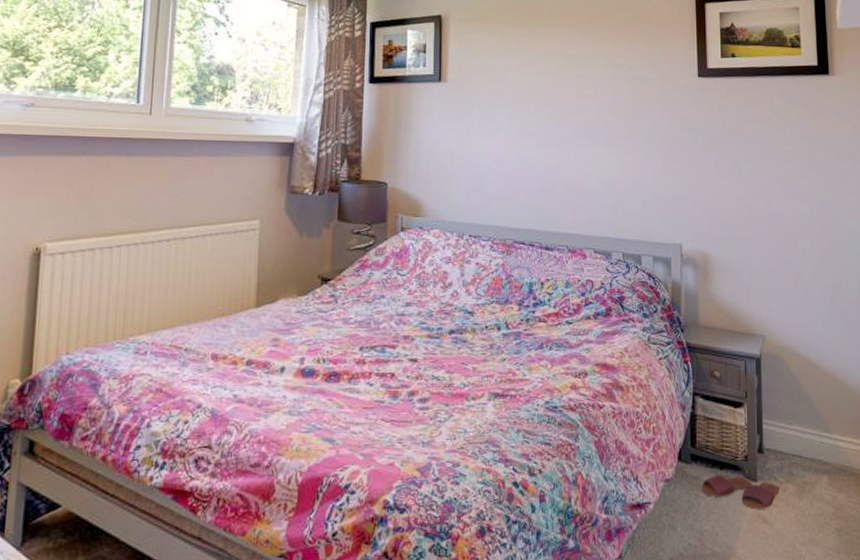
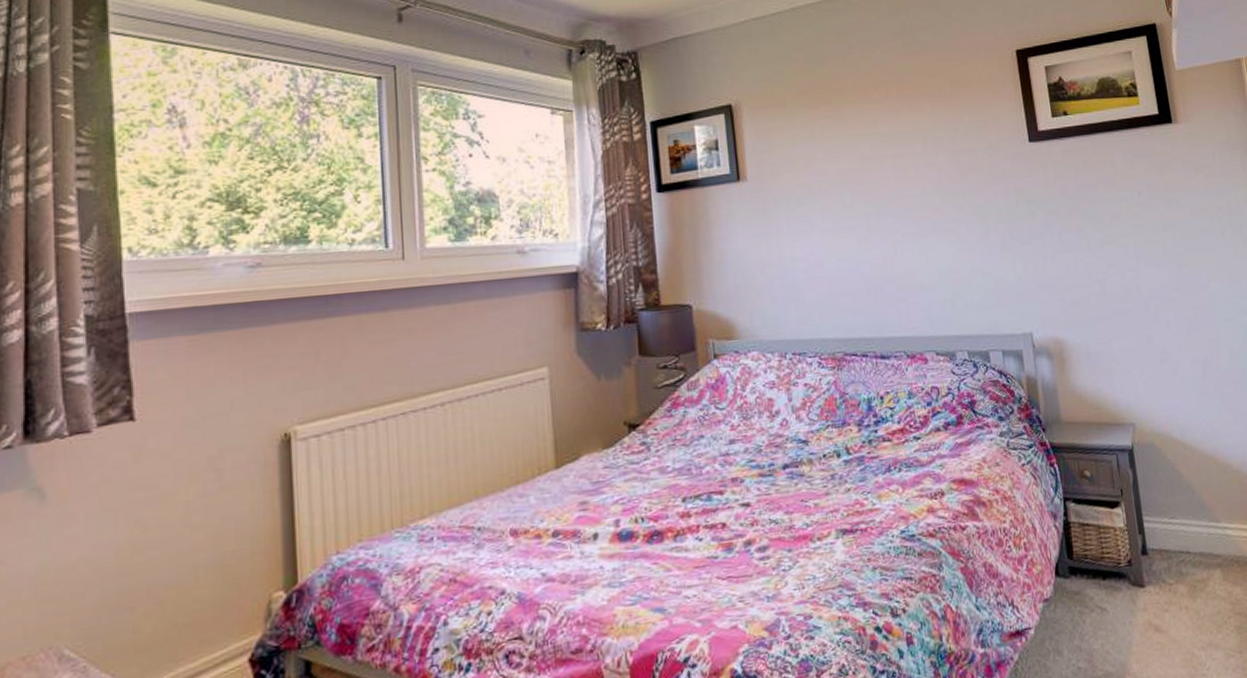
slippers: present [701,475,779,509] -> none [1084,584,1170,618]

